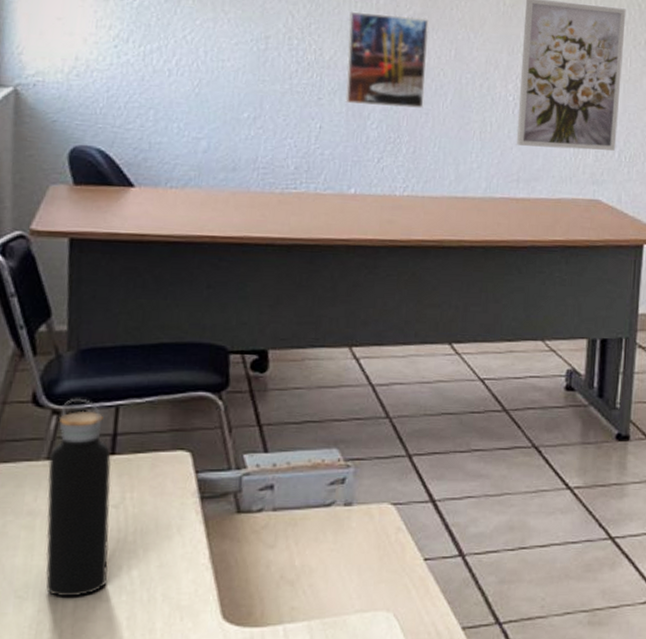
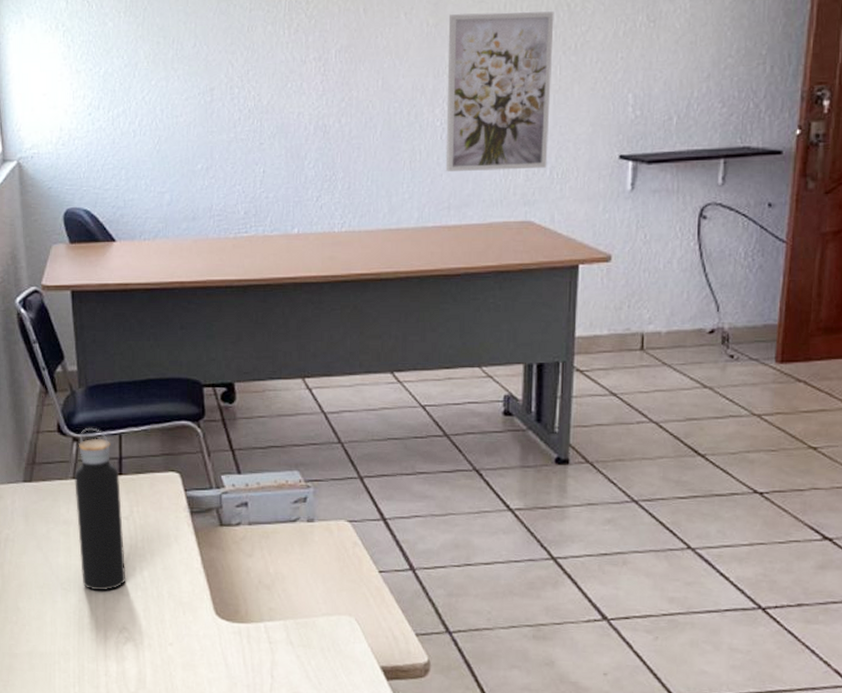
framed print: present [344,12,429,108] -> none [282,51,356,146]

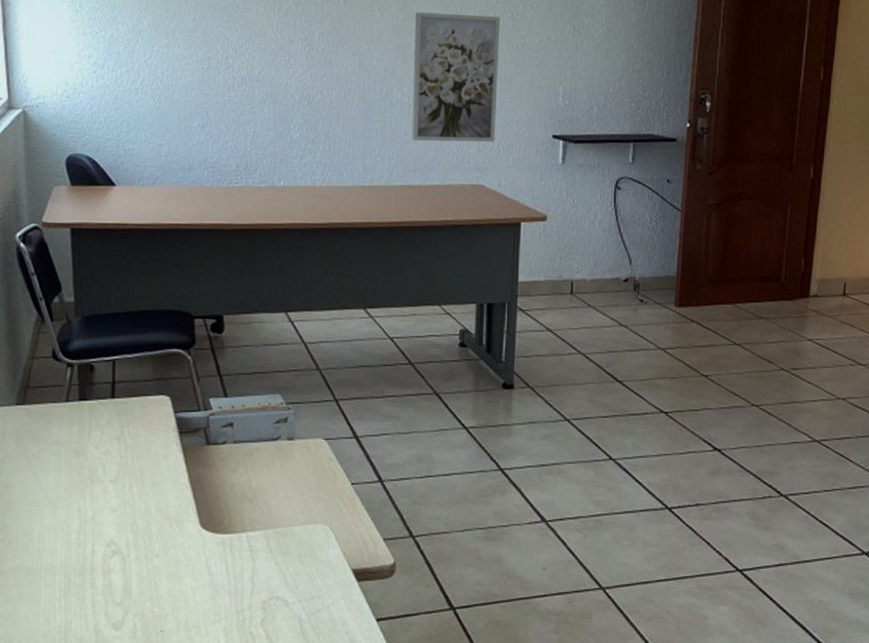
water bottle: present [73,427,126,591] -> none [67,354,116,507]

